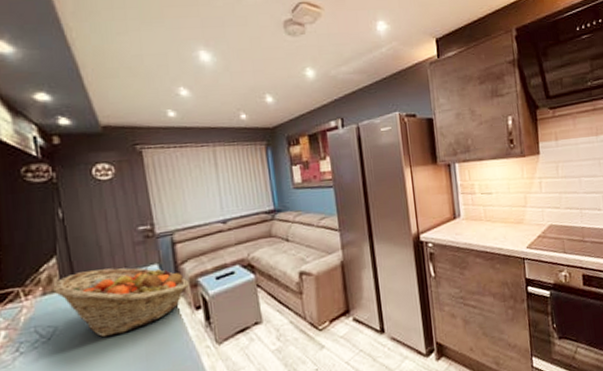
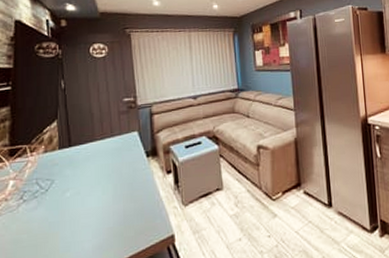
fruit basket: present [53,266,190,338] -> none [53,133,163,193]

